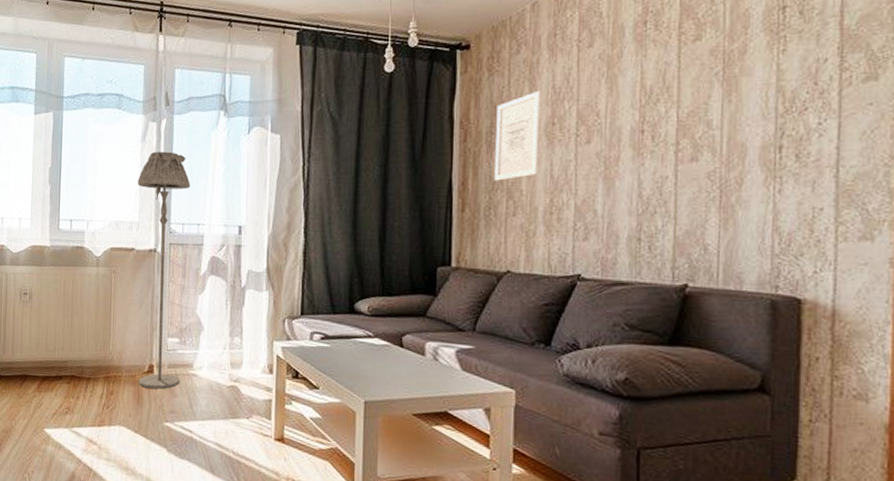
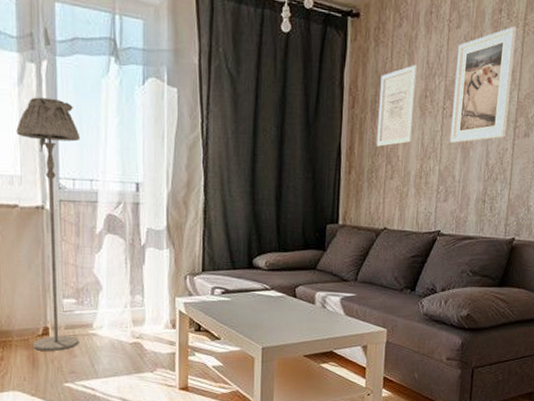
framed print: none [587,37,669,173] -> present [449,26,517,143]

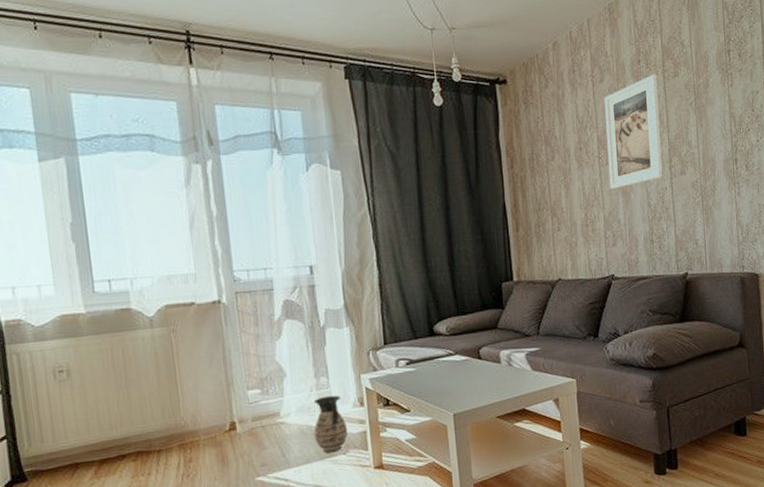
floor lamp: present [16,97,80,351] -> none [187,195,268,447]
ceramic jug: none [124,314,157,369] -> present [313,395,348,453]
wall art: present [376,65,418,147] -> none [535,121,574,201]

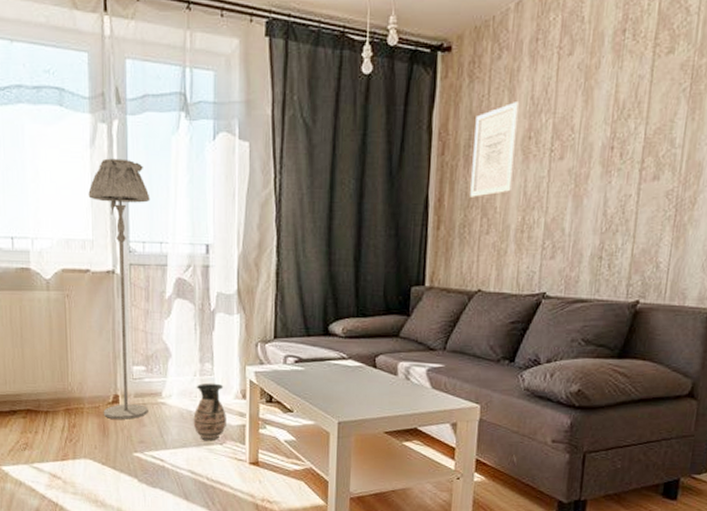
floor lamp: none [187,195,268,447] -> present [88,158,150,420]
wall art: none [535,121,574,201] -> present [470,102,520,197]
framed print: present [604,73,663,189] -> none [558,48,645,190]

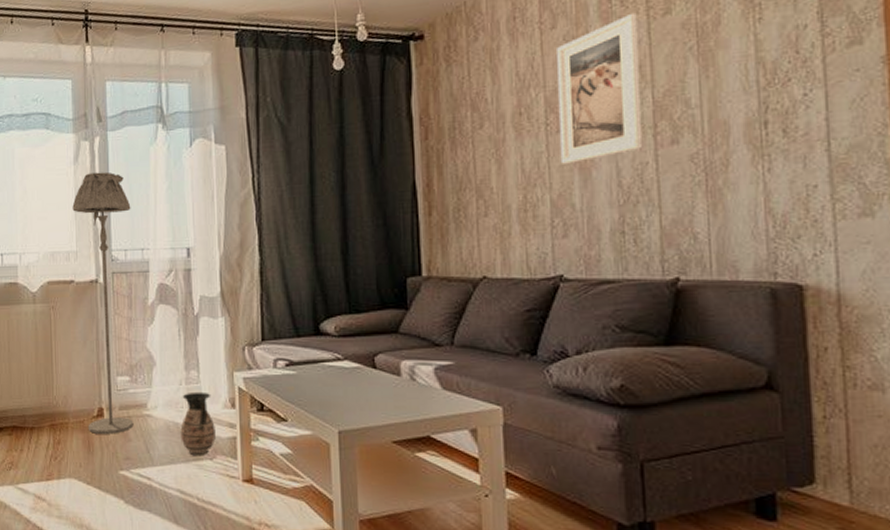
wall art: present [470,102,520,197] -> none [458,80,508,180]
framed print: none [558,48,645,190] -> present [557,12,643,164]

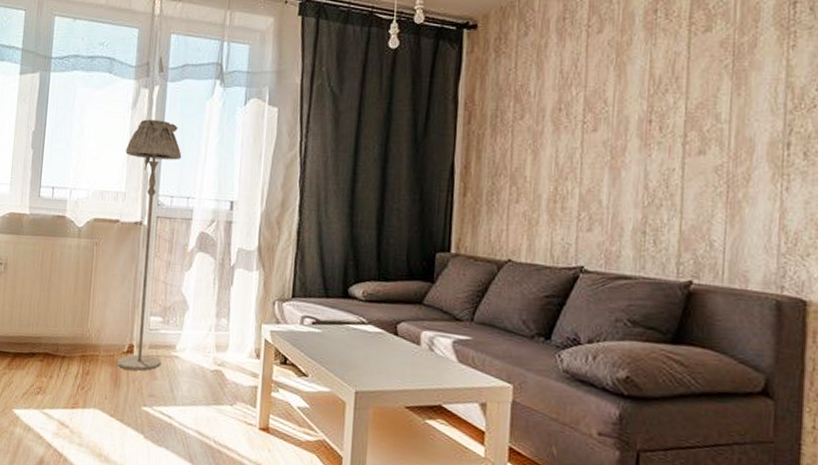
ceramic jug: present [180,391,216,456] -> none [204,339,239,401]
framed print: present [557,12,643,164] -> none [593,26,679,162]

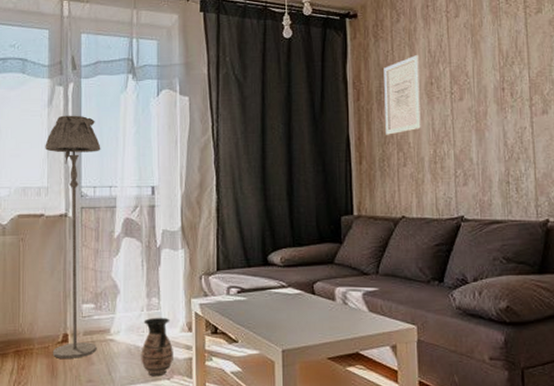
ceramic jug: none [204,339,239,401] -> present [141,317,173,377]
wall art: none [498,75,549,166] -> present [383,55,422,135]

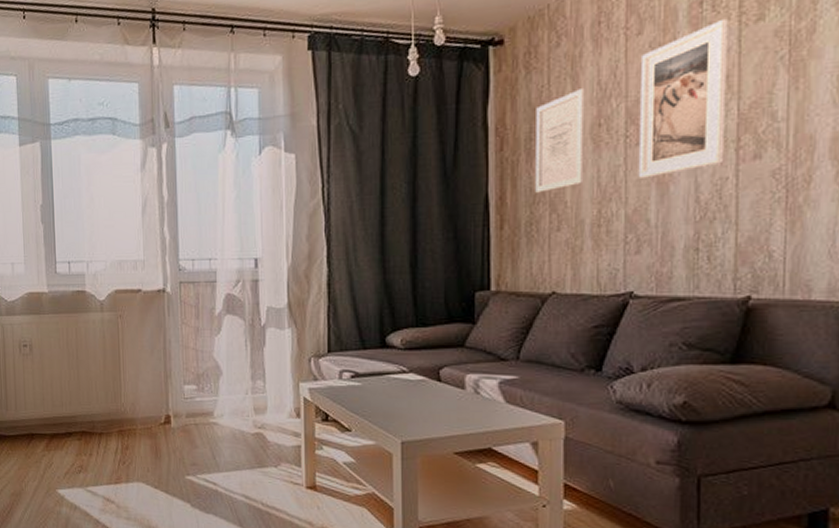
floor lamp: present [45,115,101,358] -> none [139,179,200,441]
ceramic jug: present [141,317,173,377] -> none [246,401,280,464]
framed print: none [459,9,522,126] -> present [638,18,728,178]

